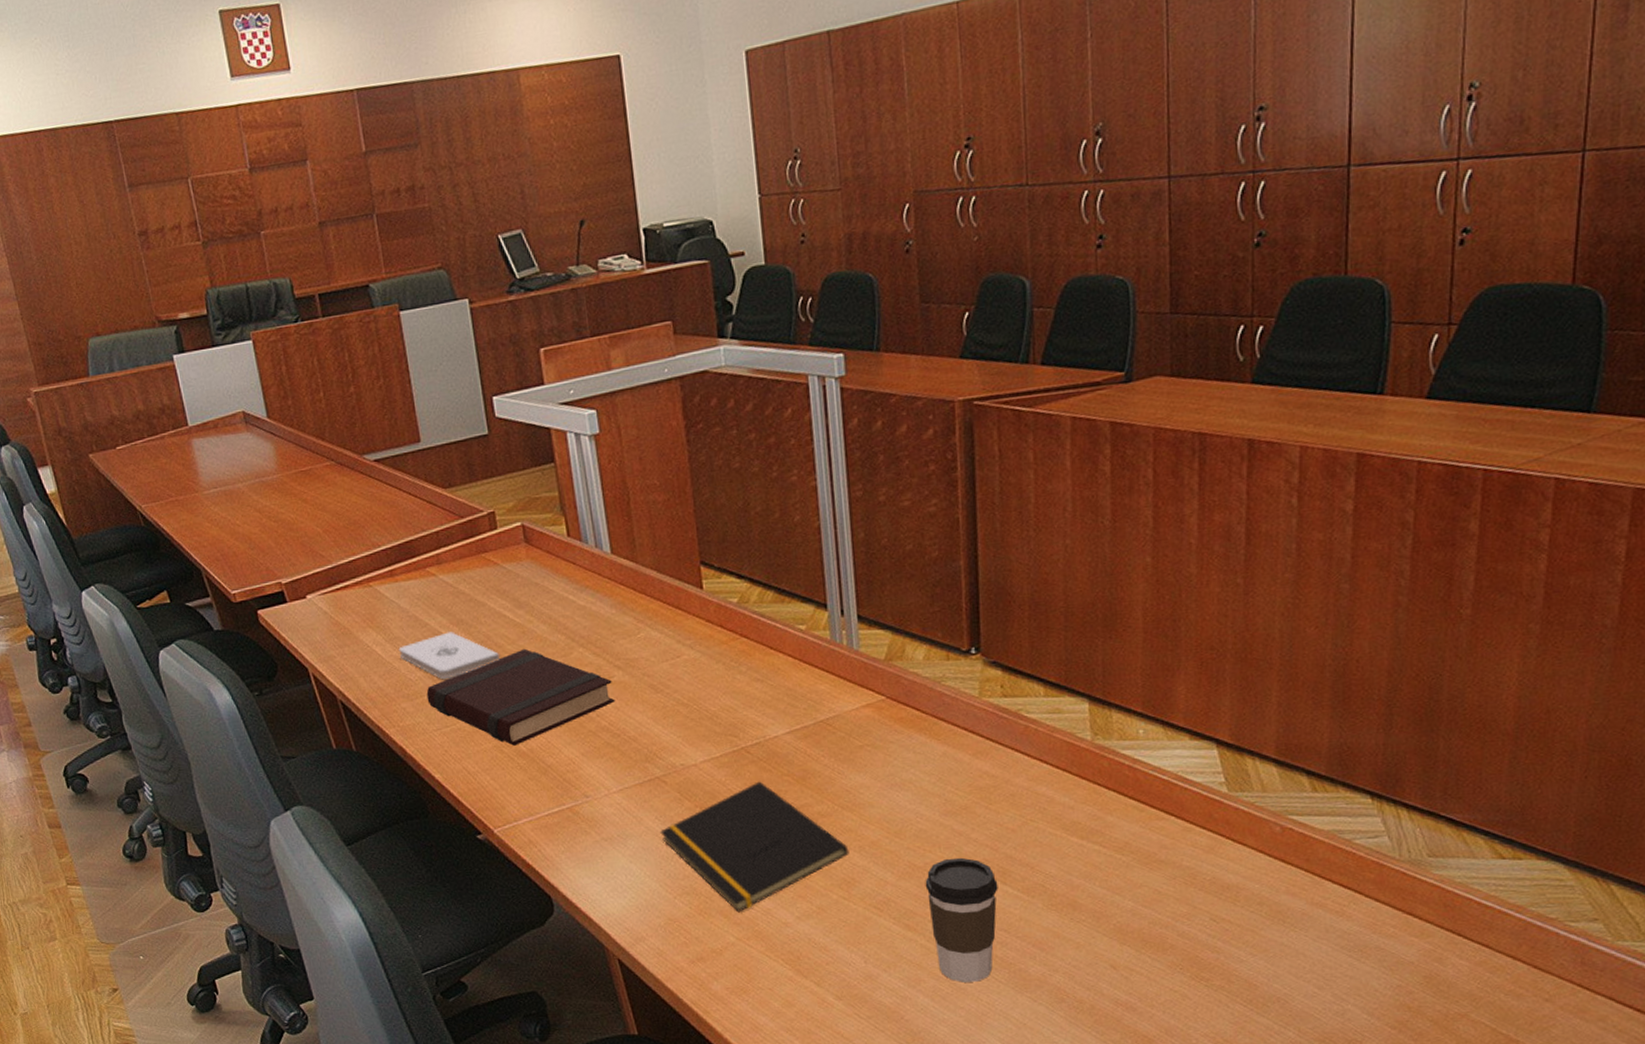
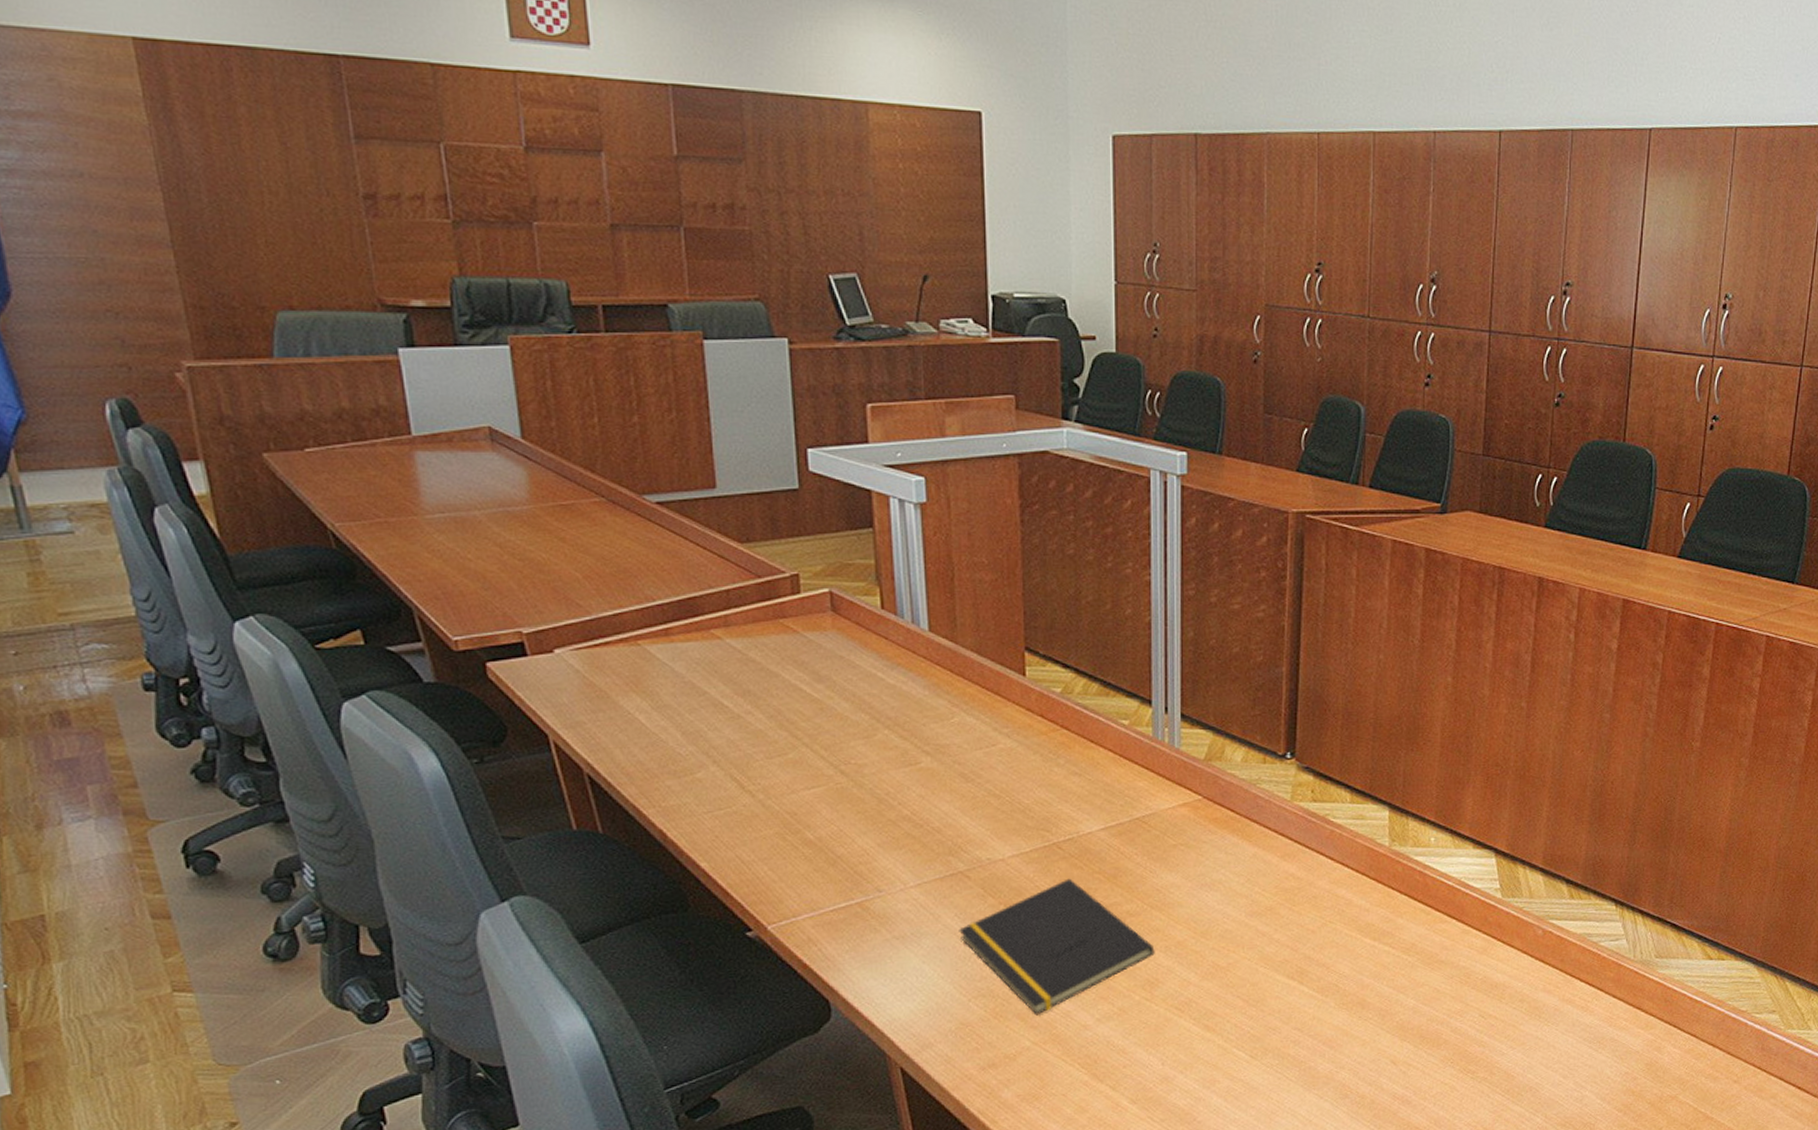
notepad: present [398,632,501,680] -> none [667,703,792,756]
book: present [426,648,616,746] -> none [698,727,921,833]
coffee cup: present [925,857,998,982] -> none [1227,958,1295,1082]

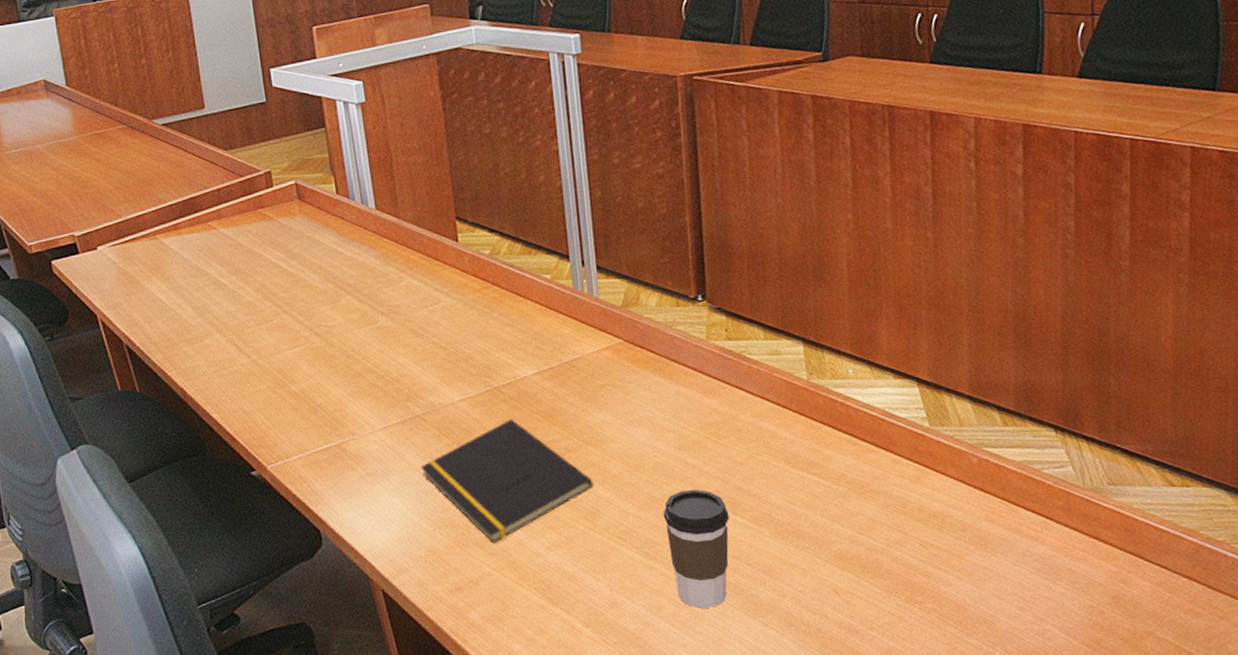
coffee cup: none [1227,958,1295,1082] -> present [663,489,730,608]

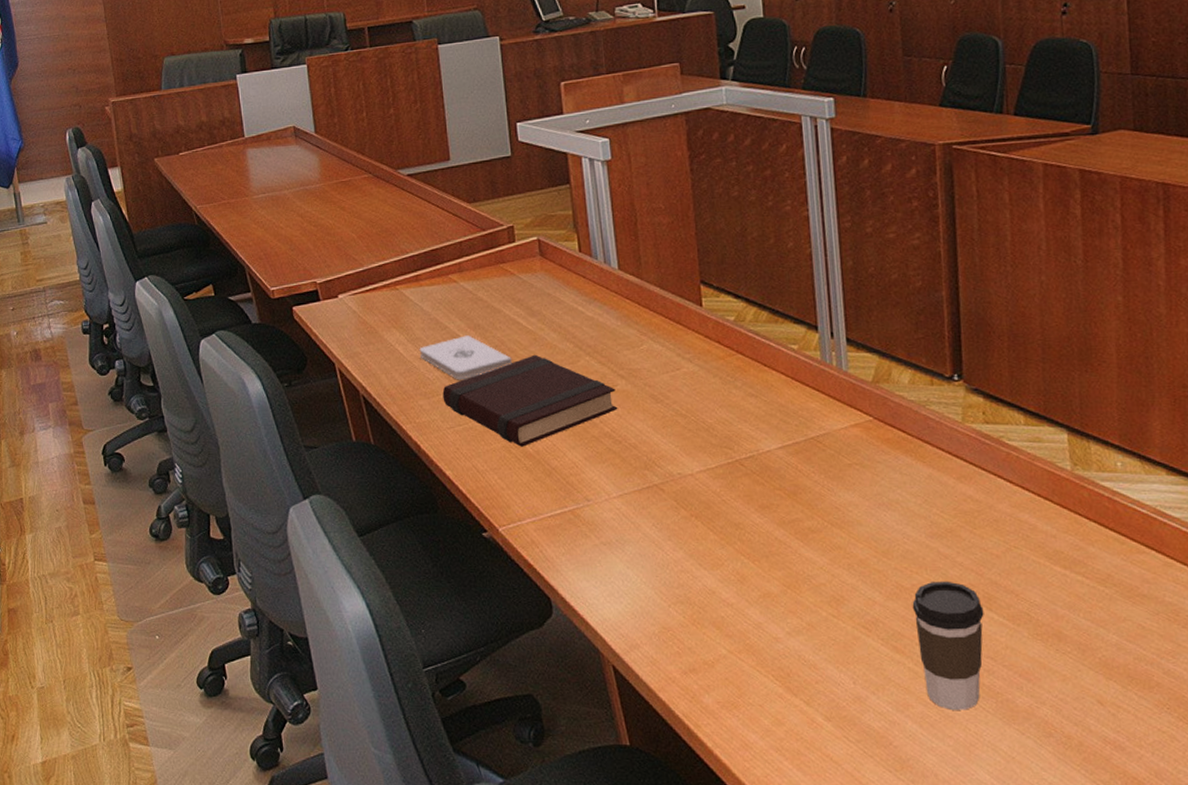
notepad: none [181,280,275,325] -> present [419,335,513,380]
book: none [206,296,380,387] -> present [442,354,618,447]
notepad: present [421,419,594,544] -> none [657,494,838,625]

